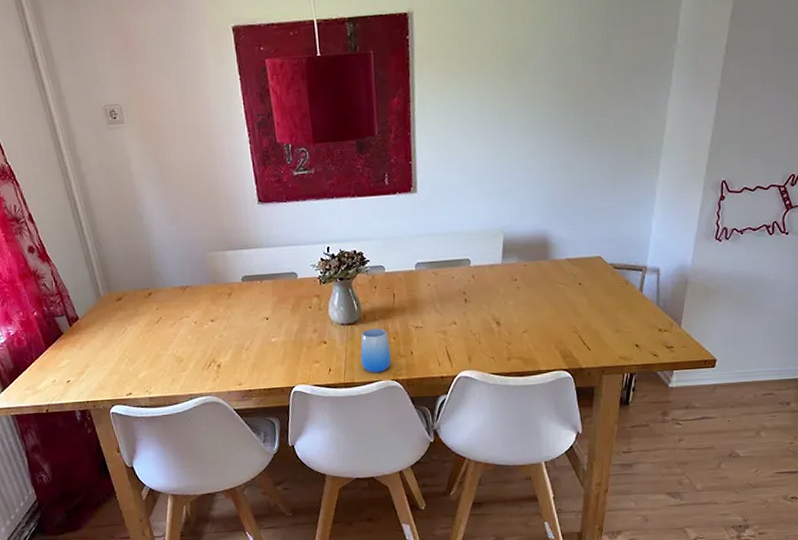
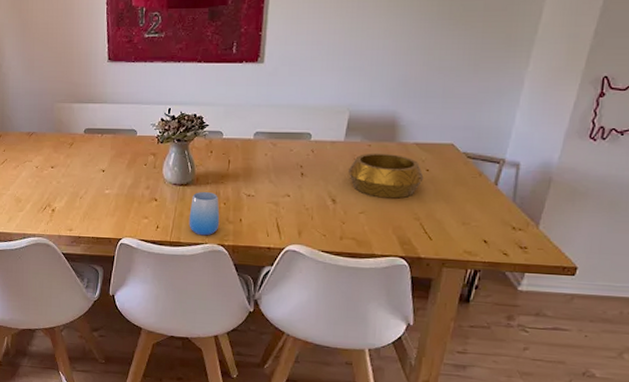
decorative bowl: none [508,271,577,315] -> present [348,153,424,199]

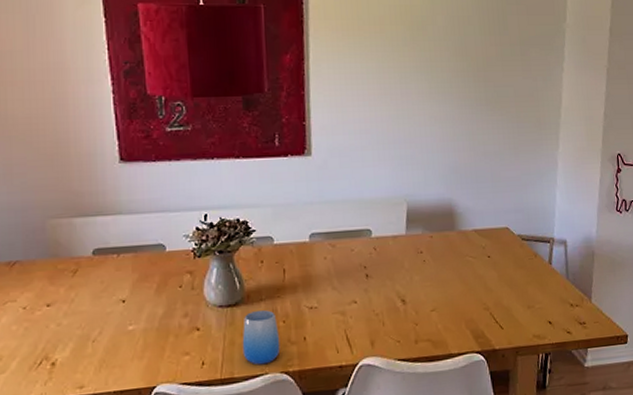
decorative bowl: present [348,153,424,199] -> none [413,243,487,291]

